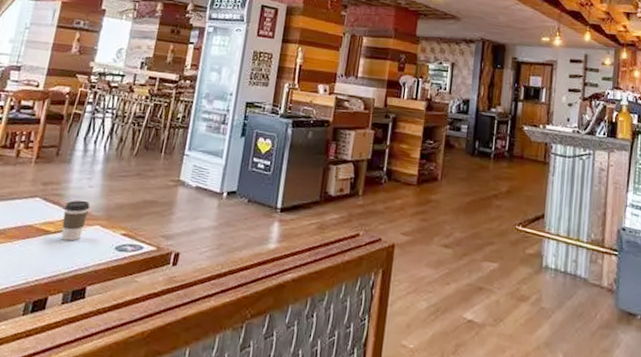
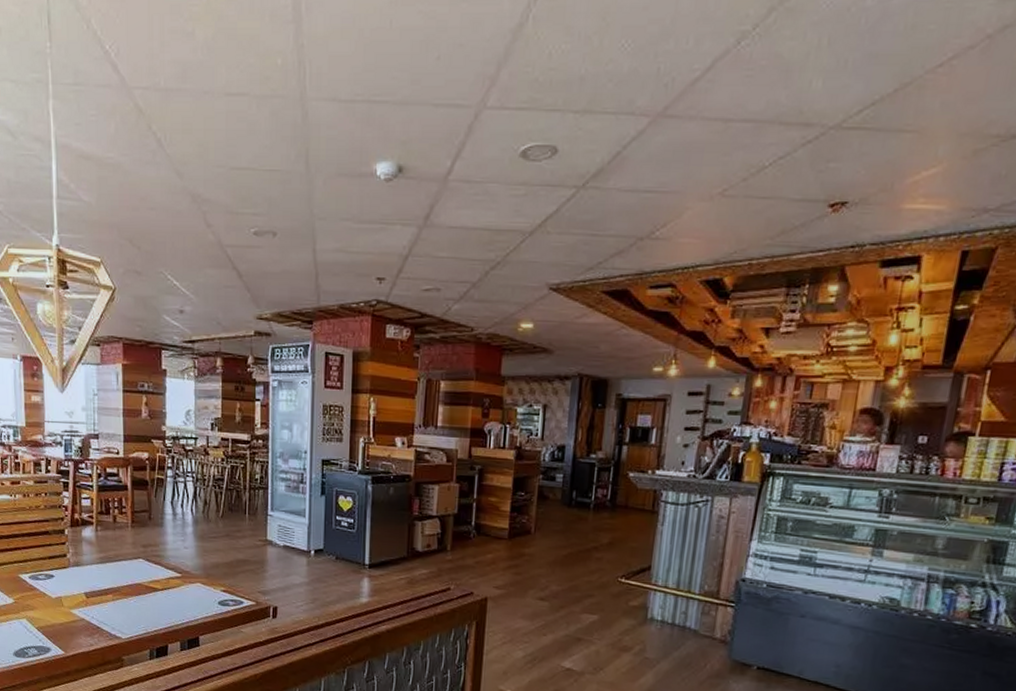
coffee cup: present [60,200,90,241] -> none [166,560,189,597]

